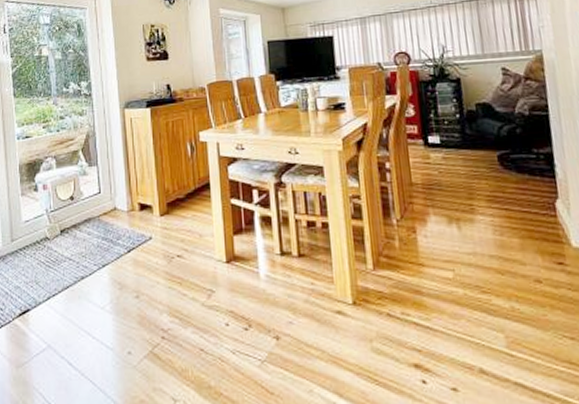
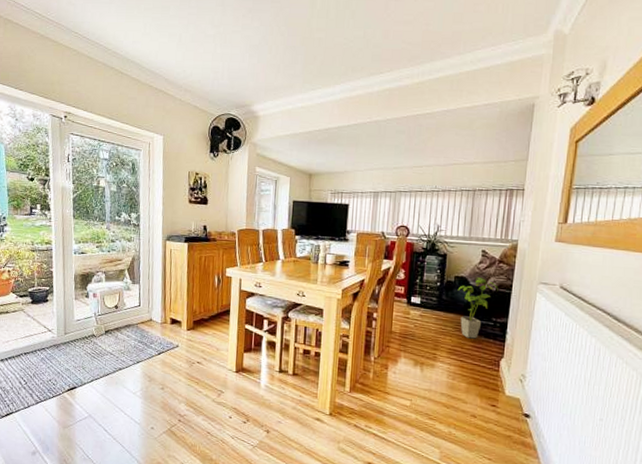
house plant: none [482,101,532,179] -> present [457,277,498,339]

